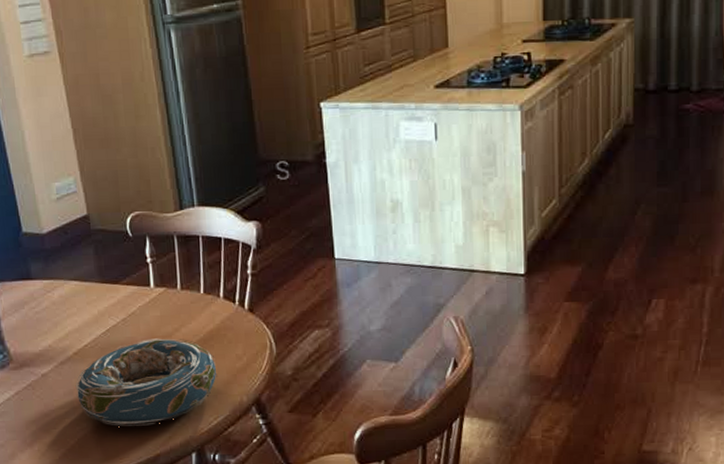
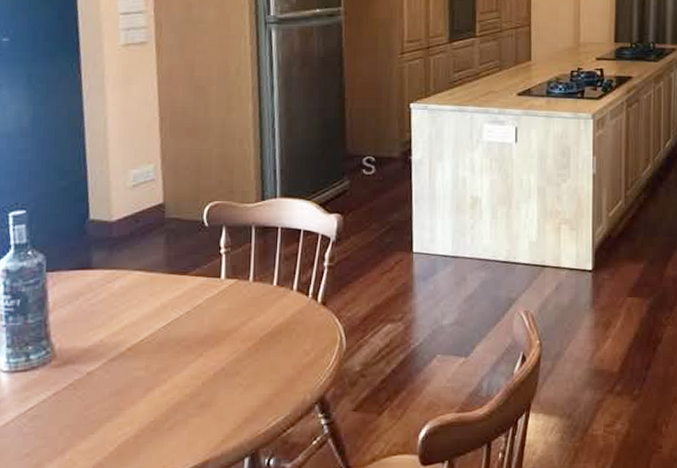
decorative bowl: present [75,338,217,426] -> none [123,333,282,430]

